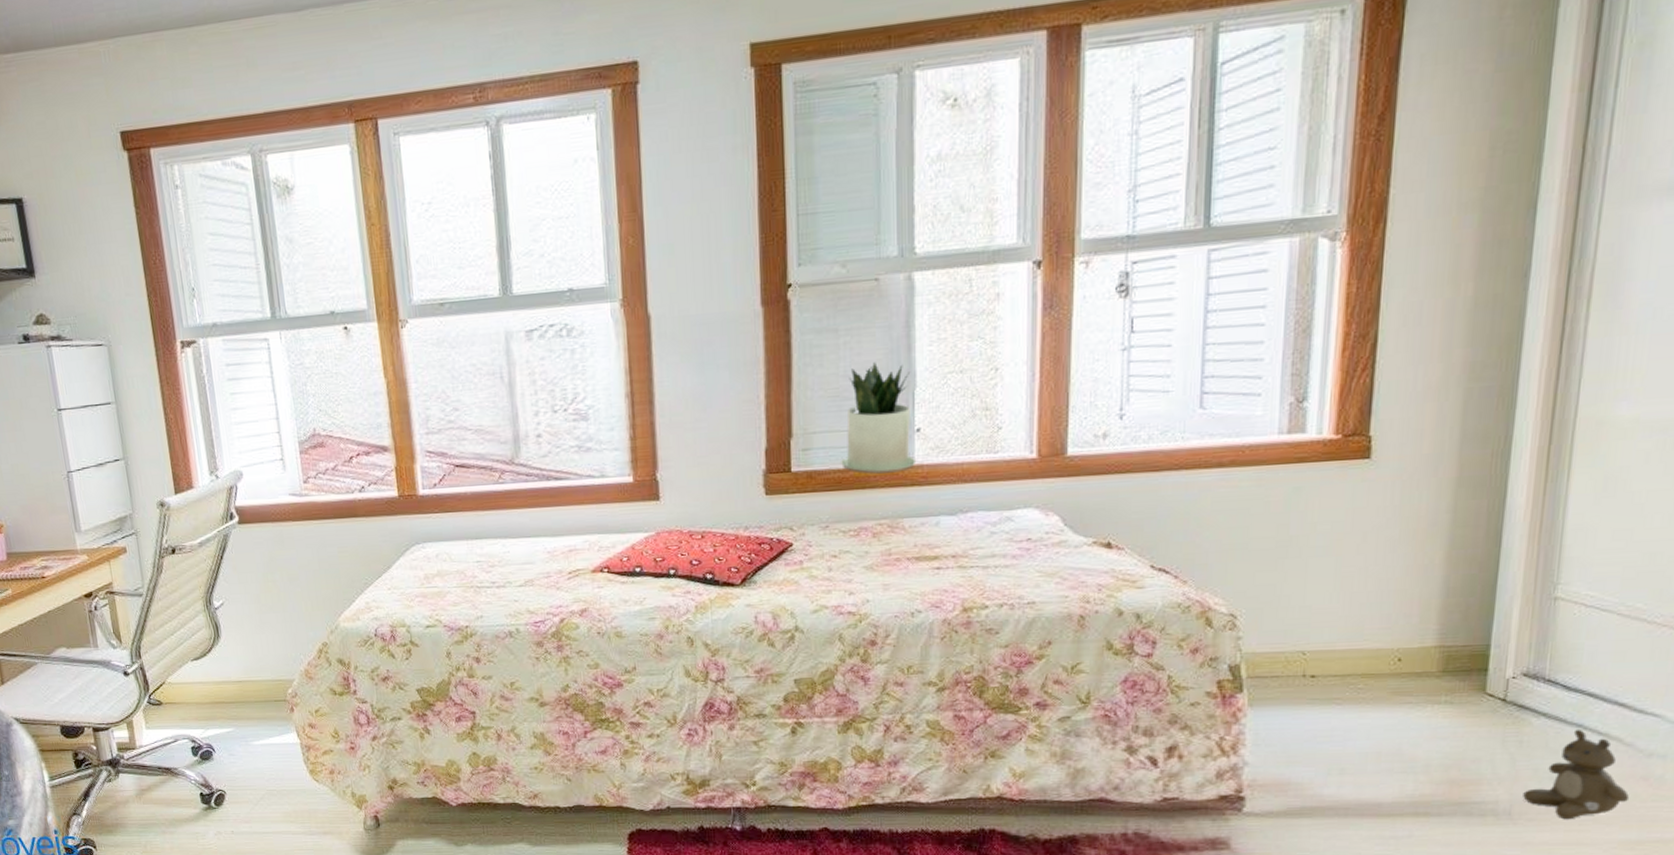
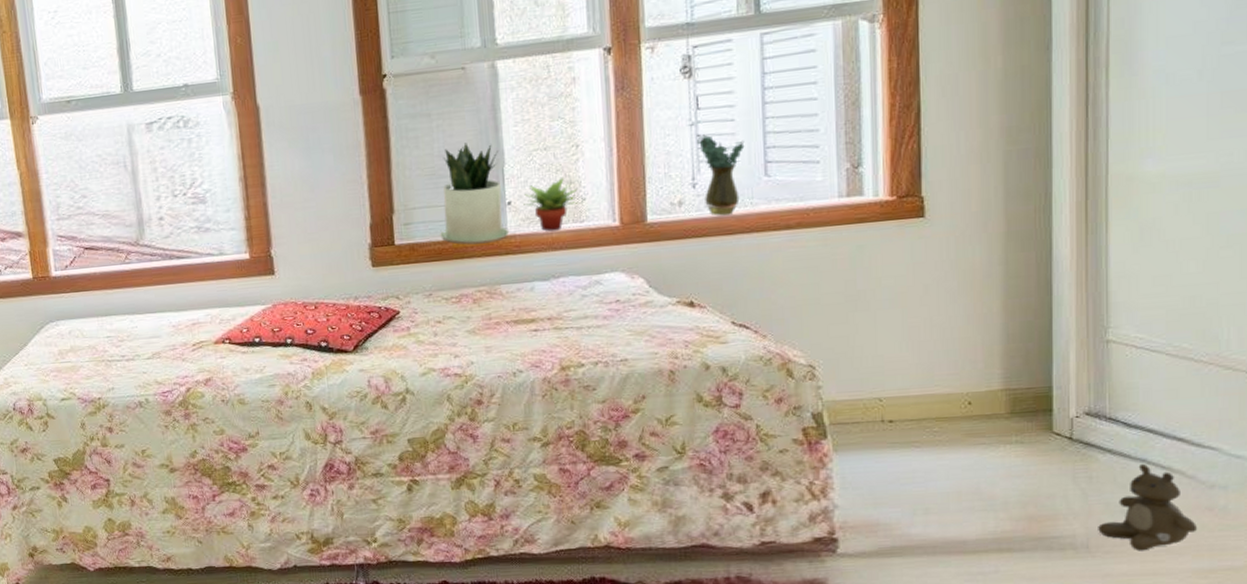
succulent plant: none [934,402,994,463] -> present [524,176,578,232]
vase: none [1129,359,1181,451] -> present [697,134,745,216]

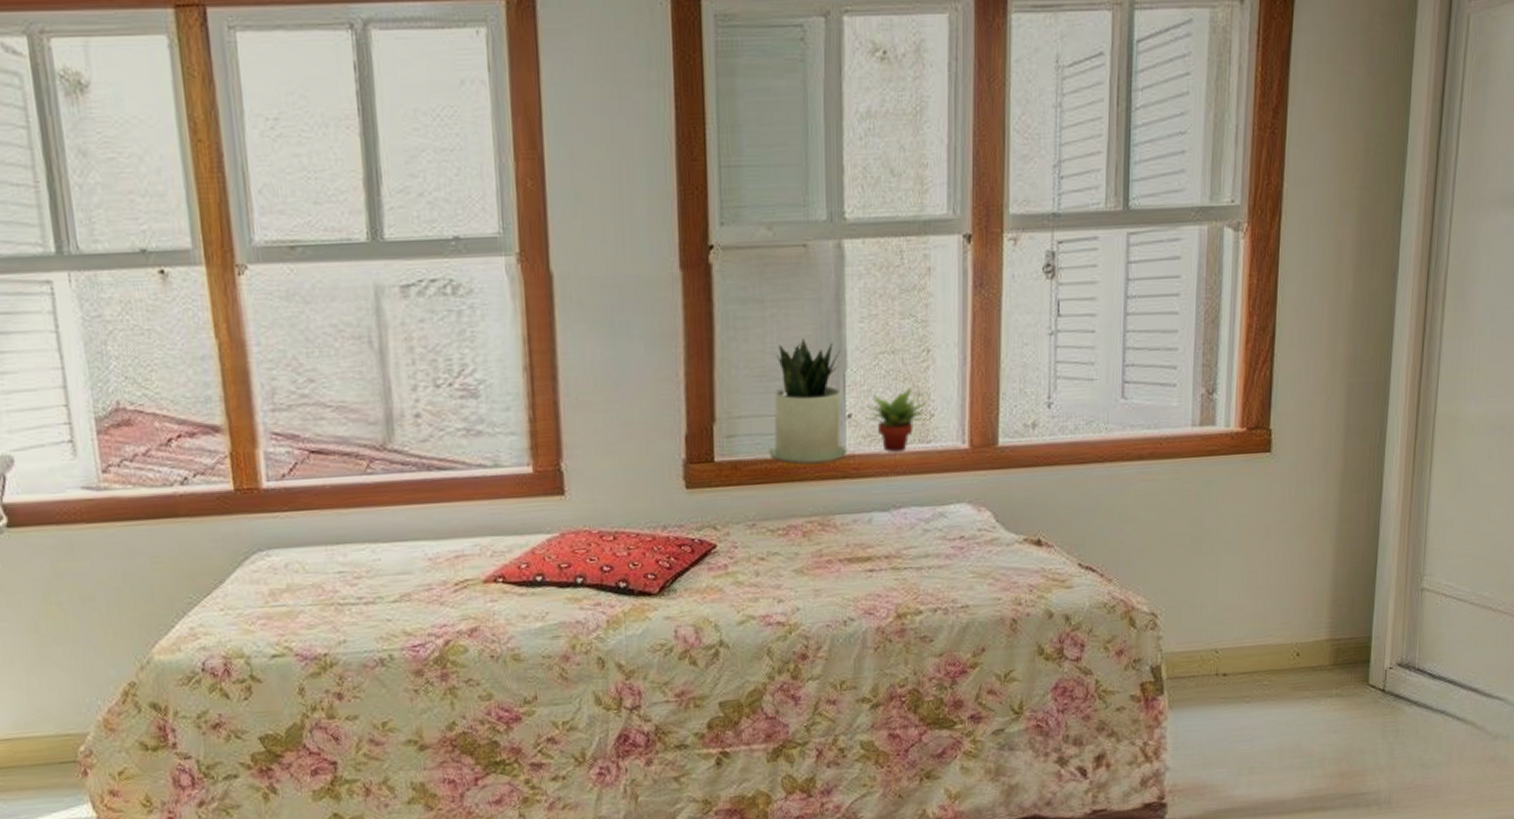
vase: present [697,134,745,216] -> none [1056,345,1104,442]
teddy bear: present [1098,463,1198,551] -> none [1399,715,1482,805]

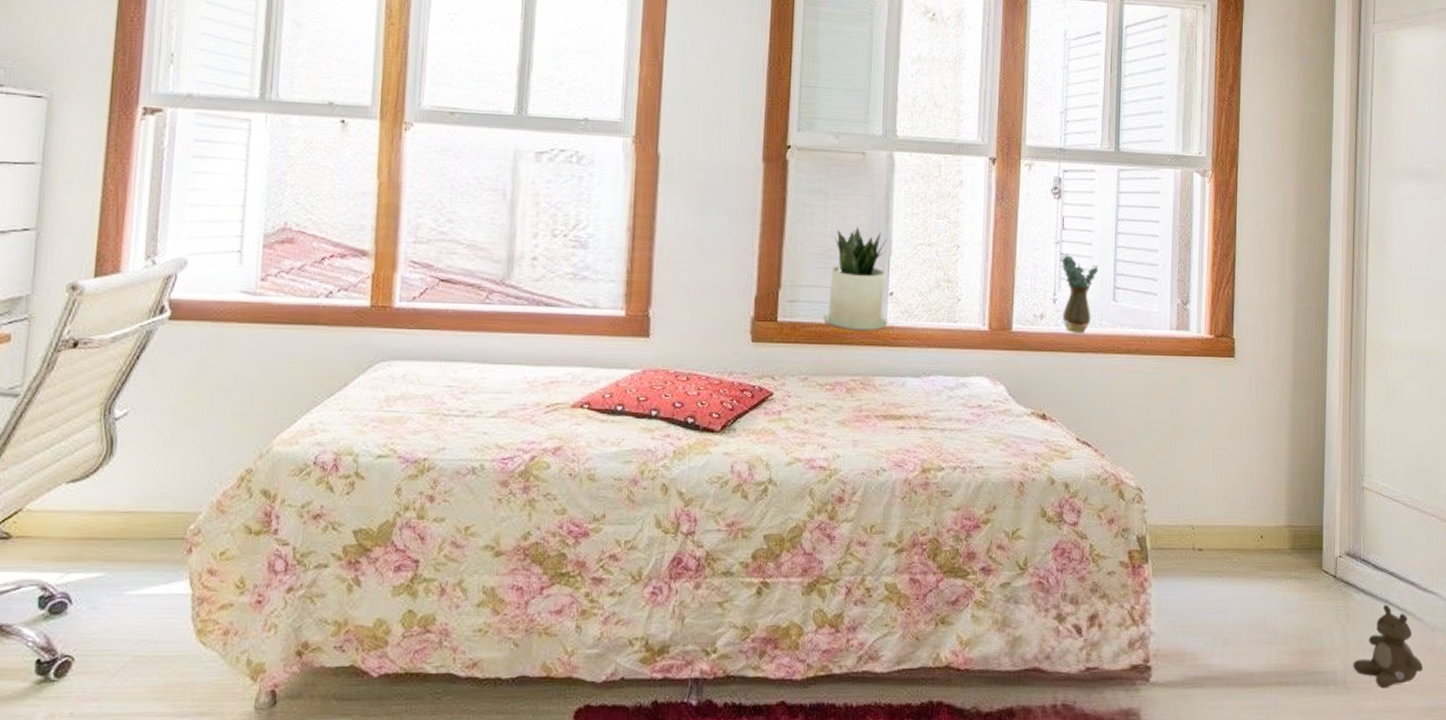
succulent plant: present [865,387,926,454] -> none [904,274,955,329]
vase: none [1056,345,1104,442] -> present [1060,252,1099,334]
teddy bear: none [1399,715,1482,805] -> present [1353,604,1424,689]

